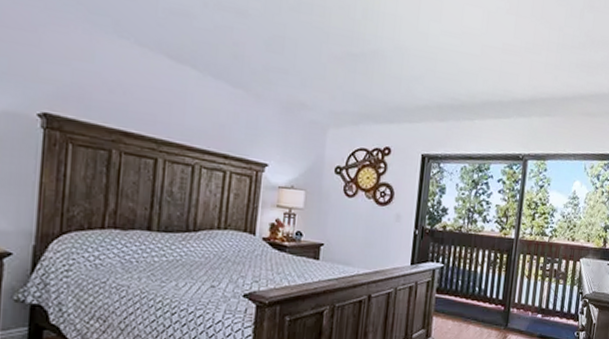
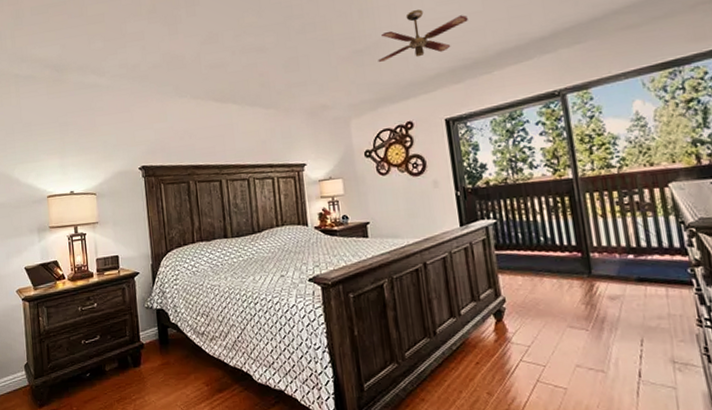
ceiling fan: none [371,30,466,85] -> present [378,9,468,62]

